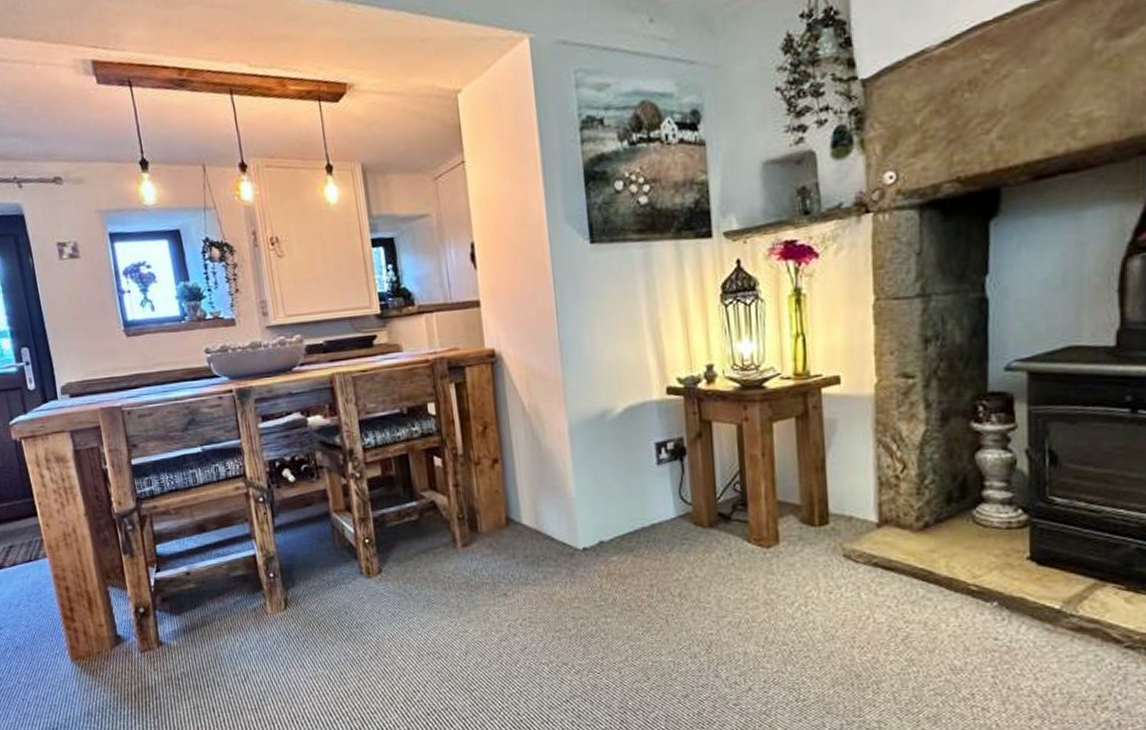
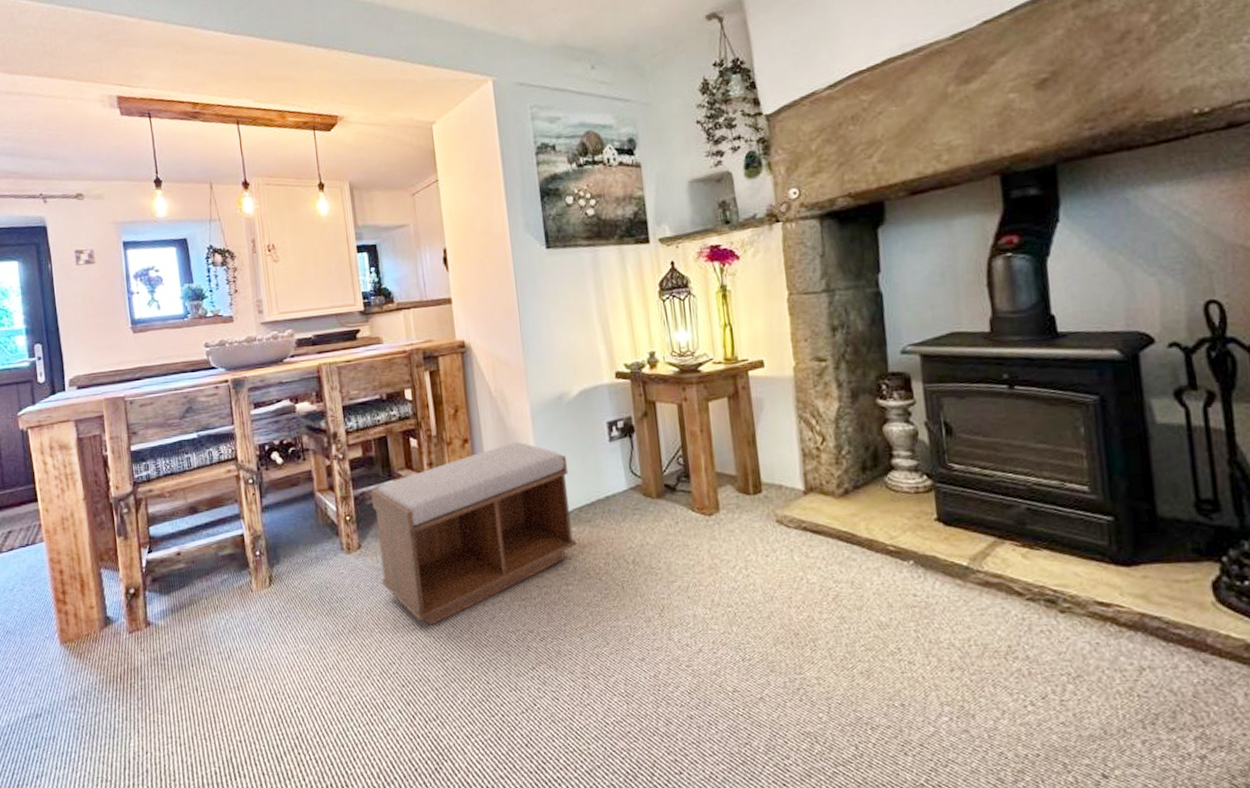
bench: none [391,463,617,655] -> present [370,441,576,626]

